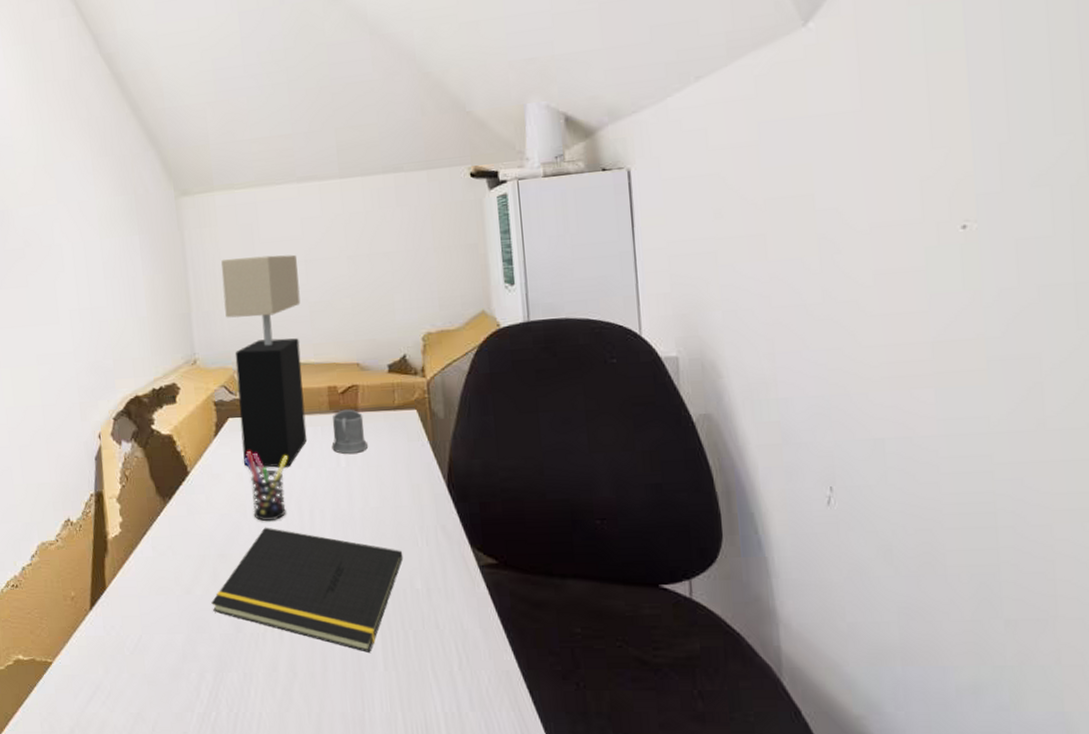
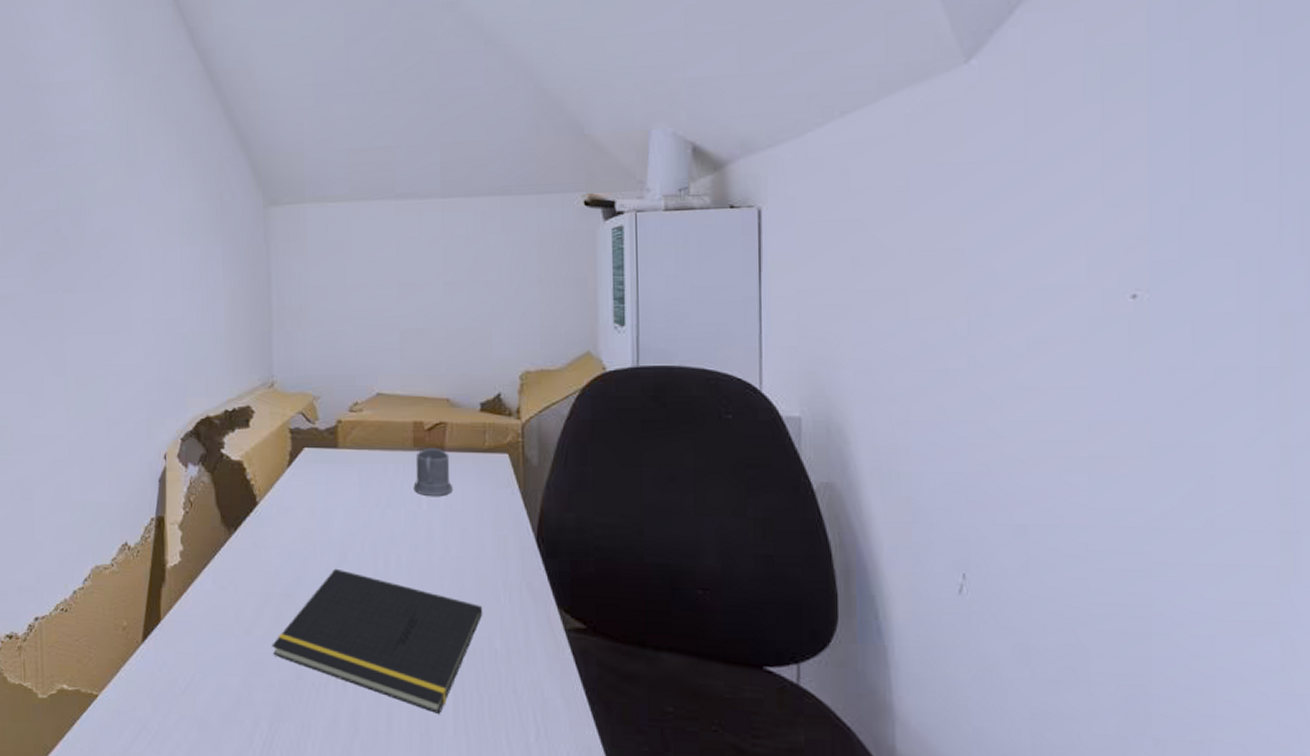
table lamp: present [221,254,308,467] -> none [307,276,390,506]
pen holder: present [244,450,289,521] -> none [318,484,366,562]

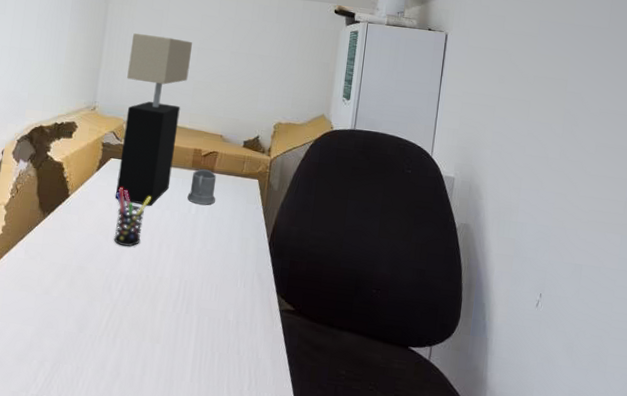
notepad: present [272,568,483,714] -> none [63,250,225,365]
table lamp: none [307,276,390,506] -> present [115,33,192,206]
pen holder: none [318,484,366,562] -> present [114,187,152,247]

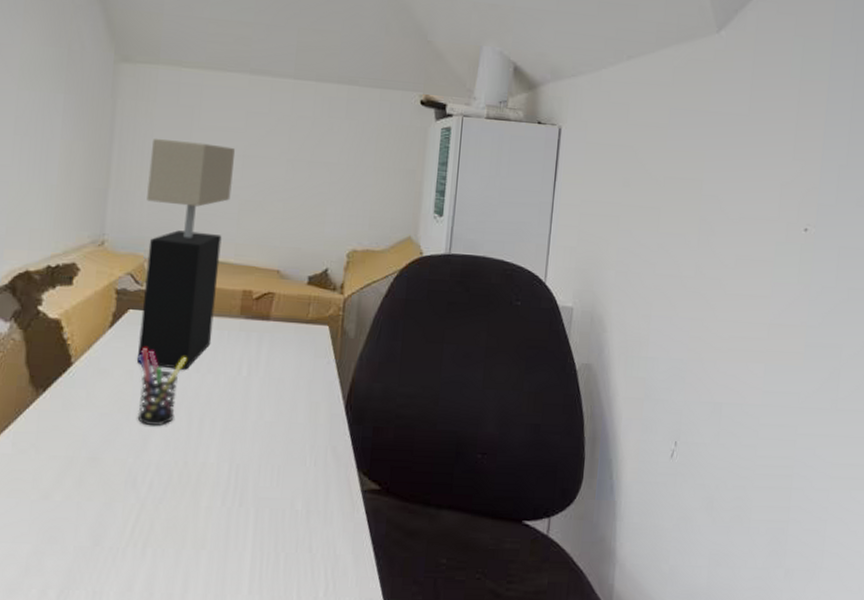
mug: present [187,169,217,205] -> none [235,316,274,363]

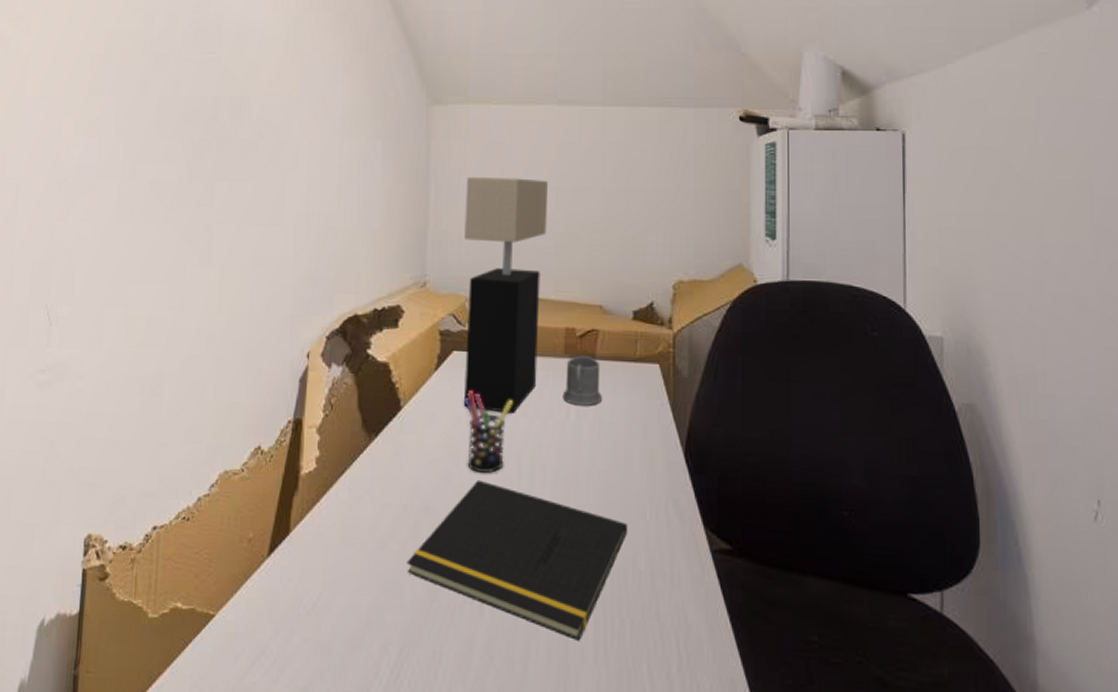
notepad: none [70,432,289,574] -> present [407,479,628,641]
mug: none [235,316,274,363] -> present [562,355,602,406]

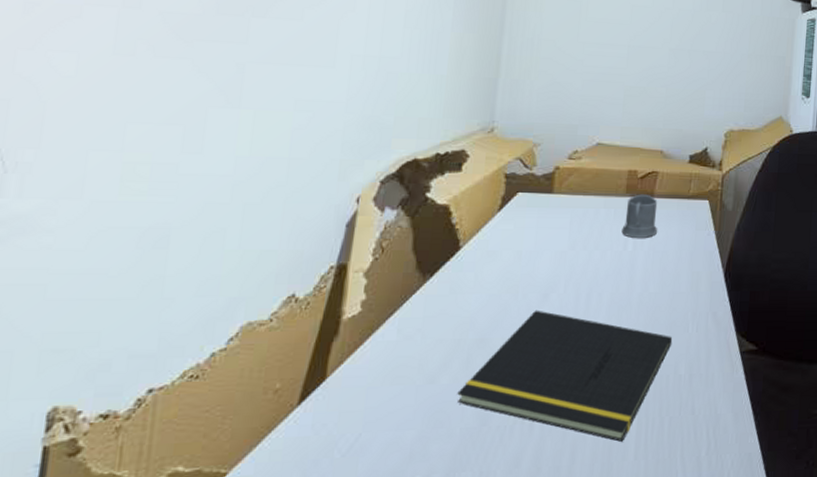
table lamp: present [464,176,548,414] -> none [526,30,620,248]
pen holder: present [464,389,514,473] -> none [525,228,575,303]

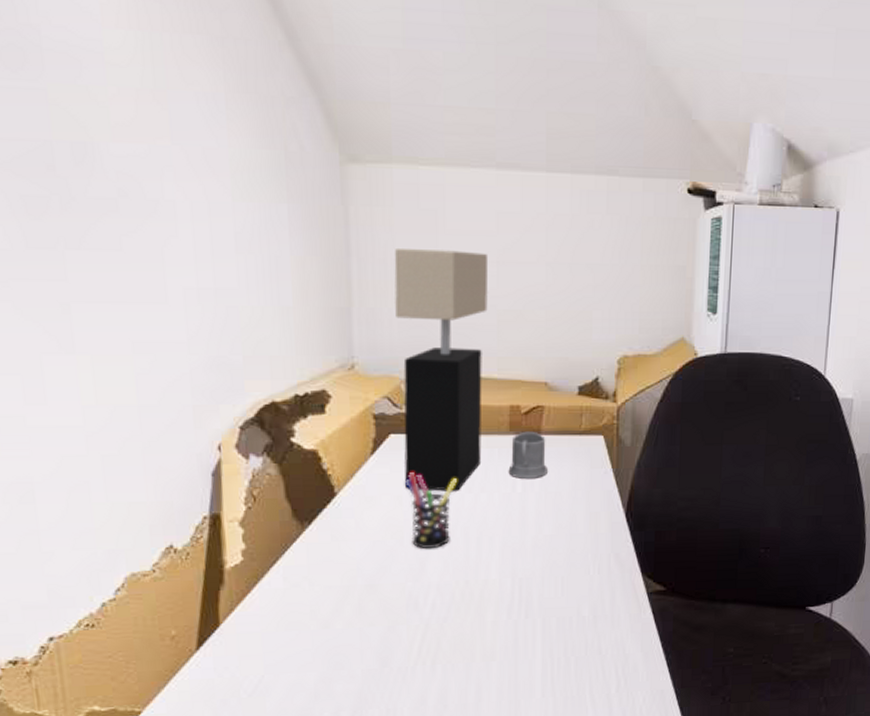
notepad: present [457,310,673,442] -> none [354,555,573,681]
pen holder: none [525,228,575,303] -> present [405,471,458,548]
table lamp: none [526,30,620,248] -> present [394,247,488,491]

